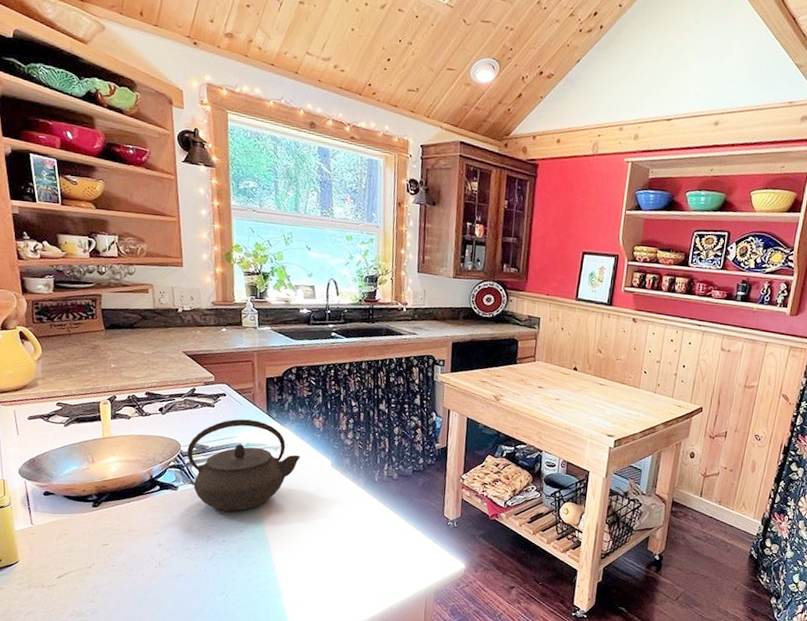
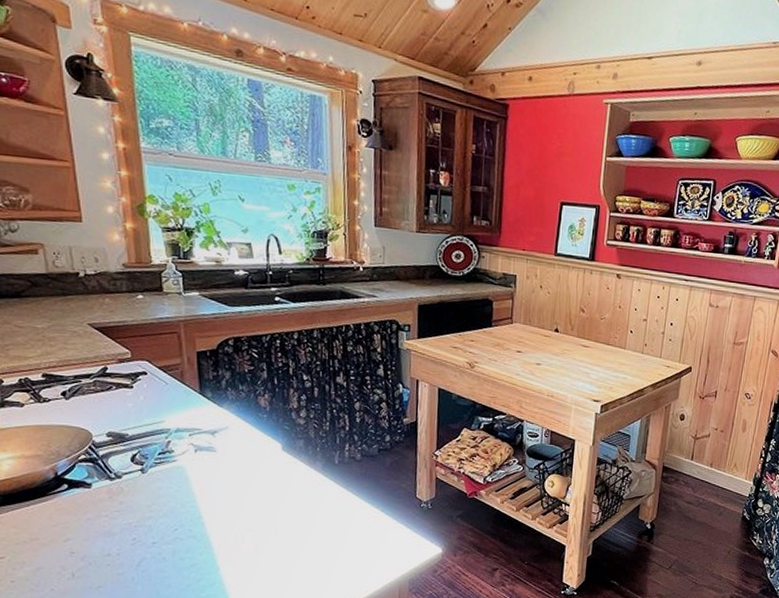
kettle: present [187,419,301,512] -> none [101,400,245,508]

